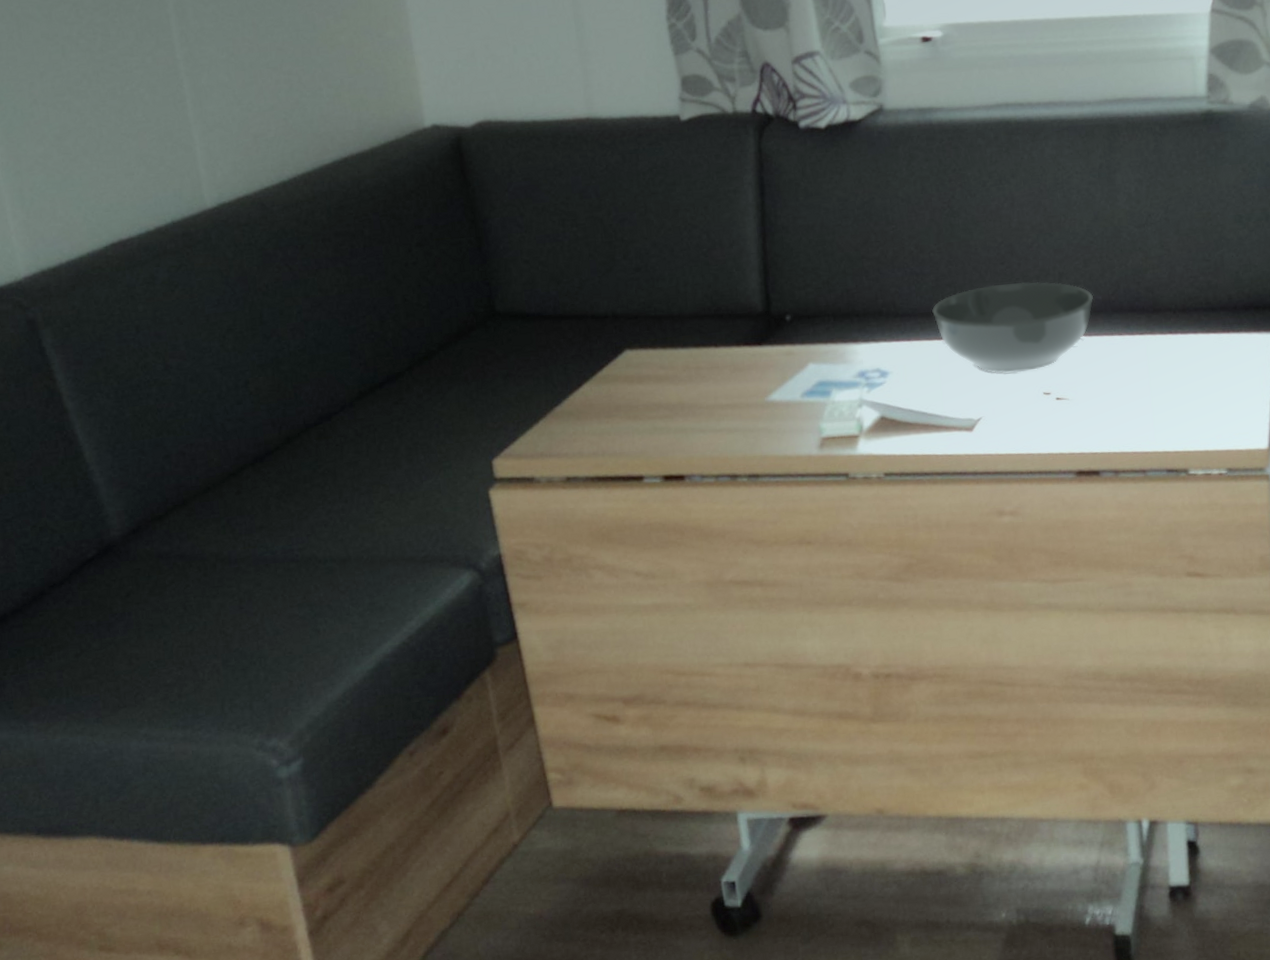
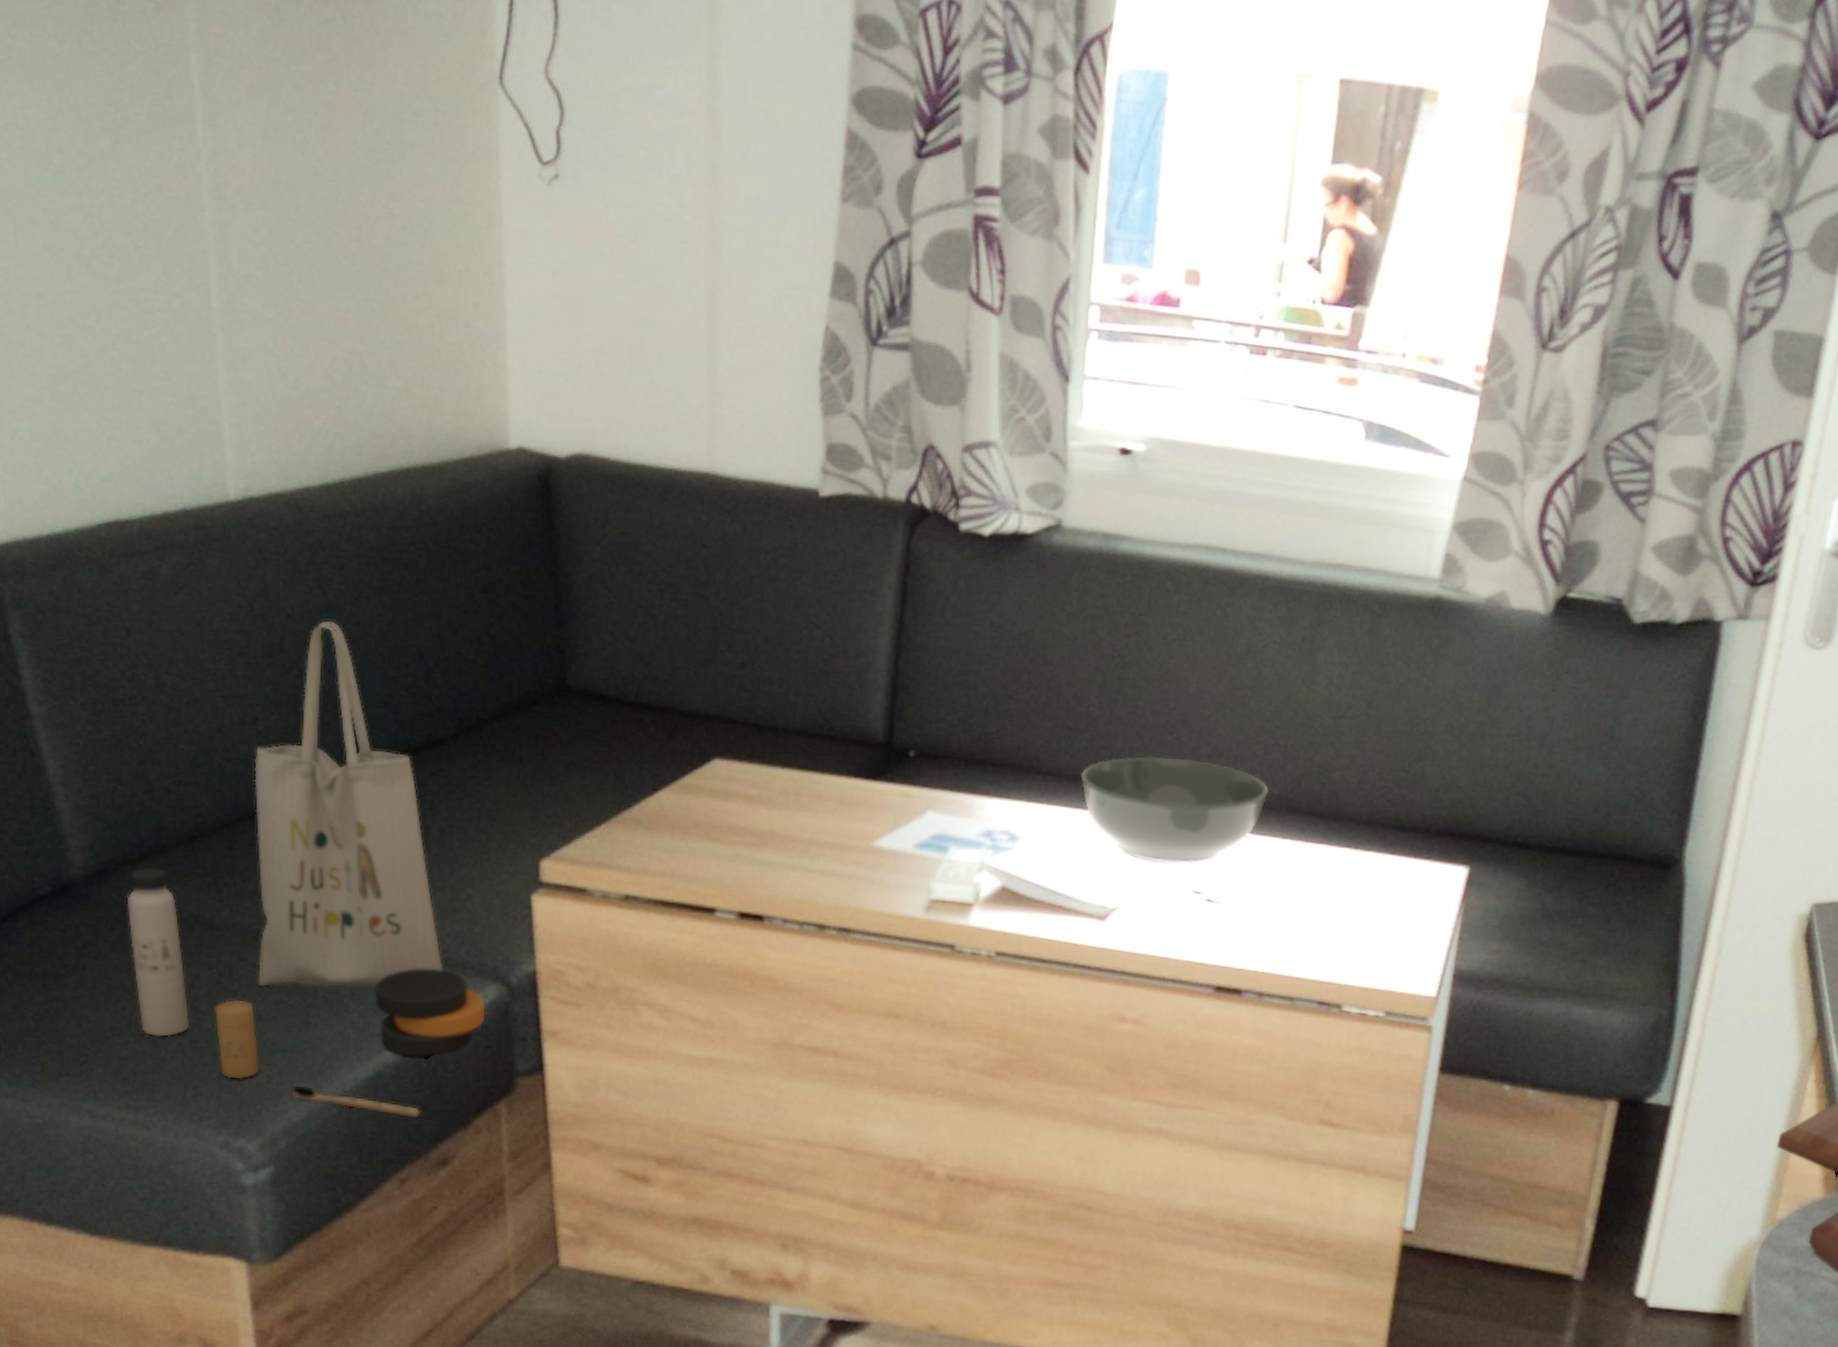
tote bag: none [158,291,464,698] -> present [126,620,486,1118]

